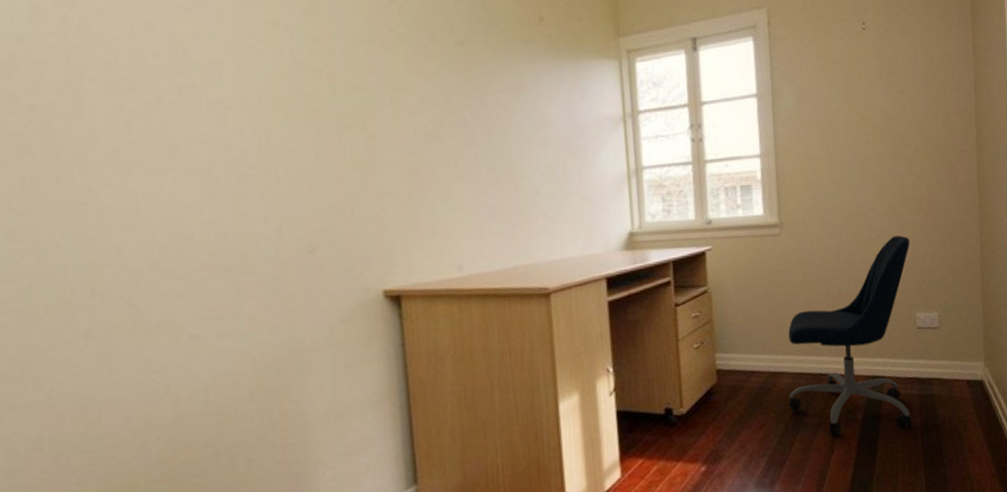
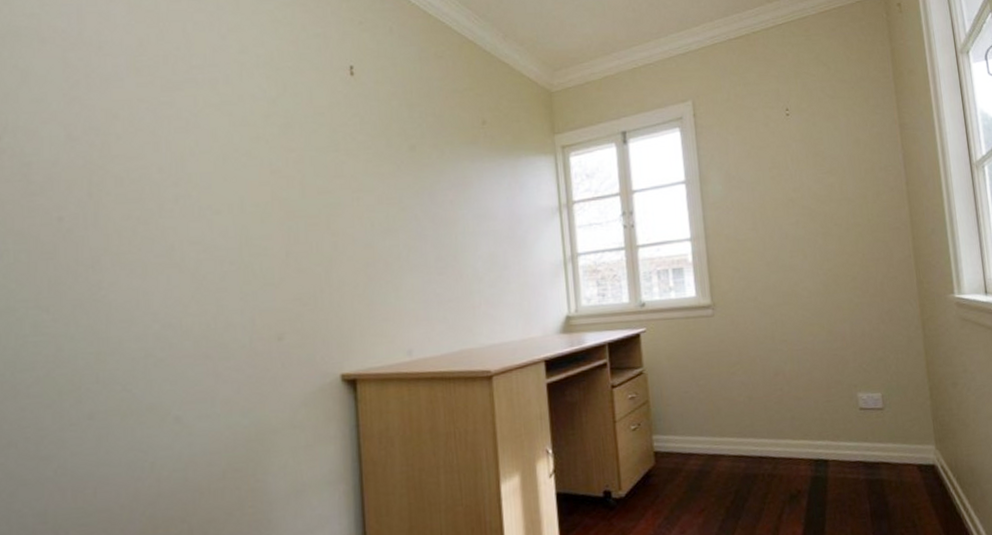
office chair: present [788,235,912,436] -> none [725,314,861,523]

